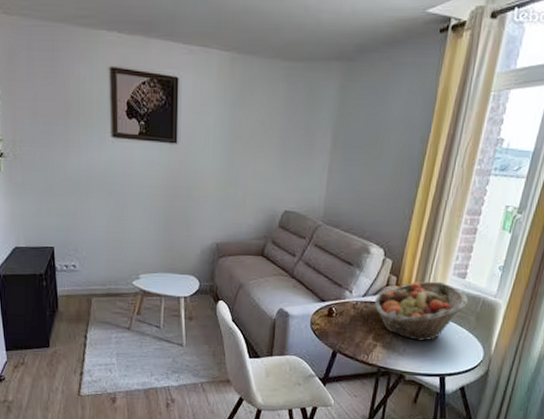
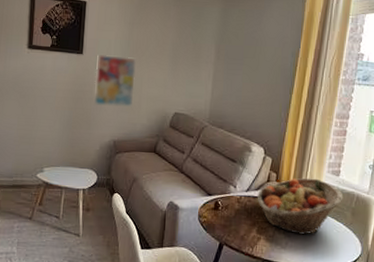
wall art: none [192,143,239,206] -> present [94,54,136,108]

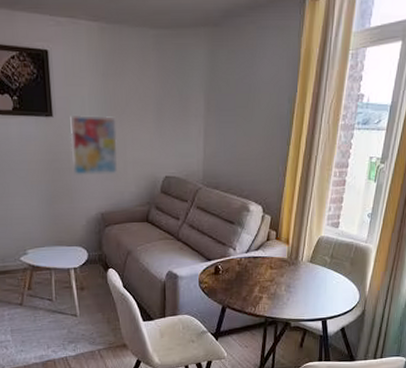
fruit basket: present [257,177,343,235] -> none [257,232,343,289]

